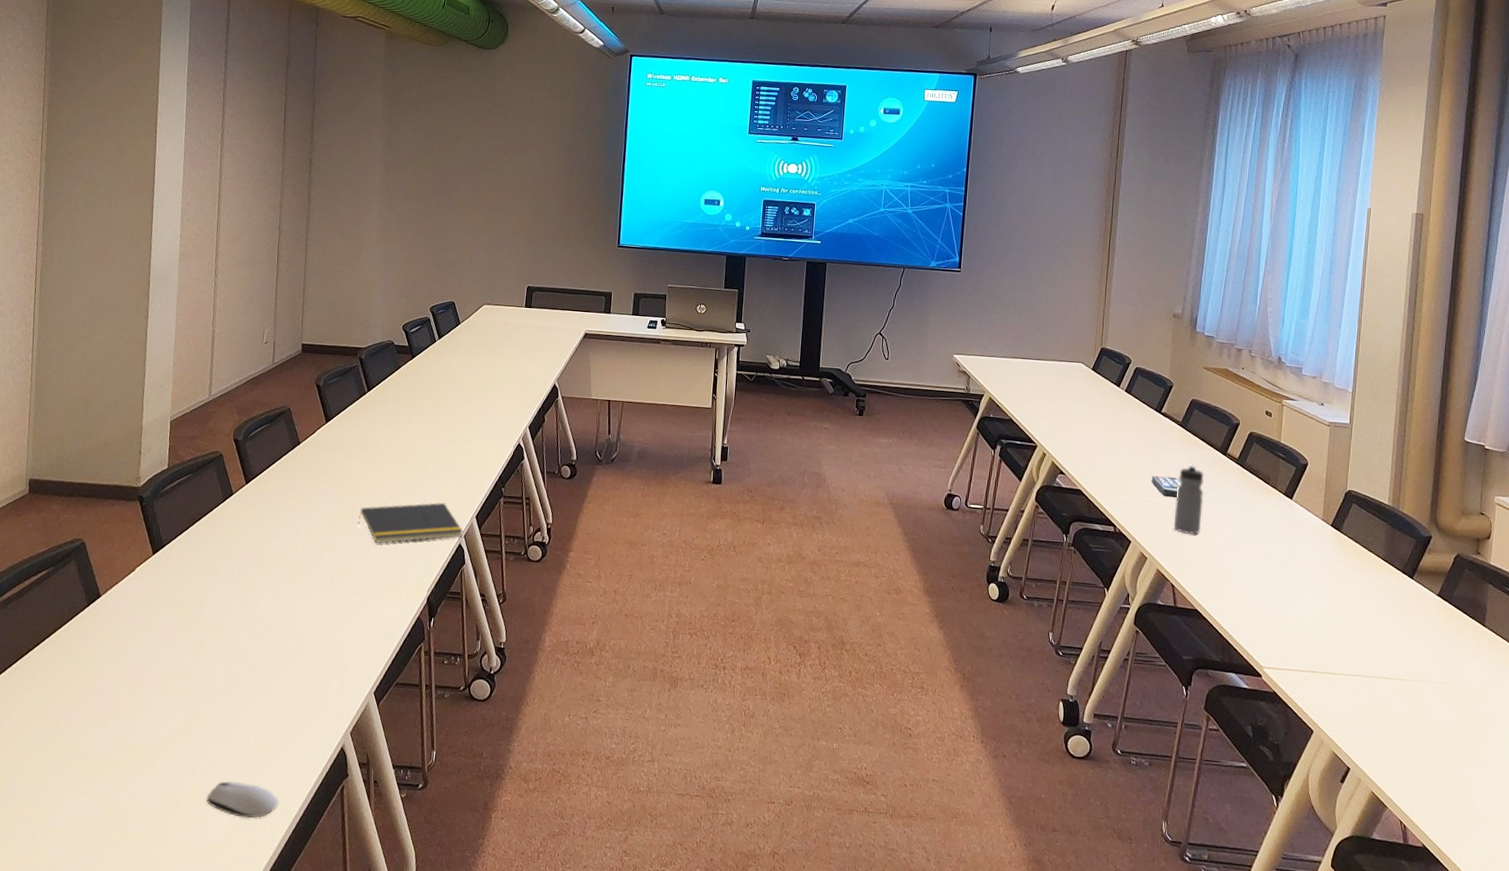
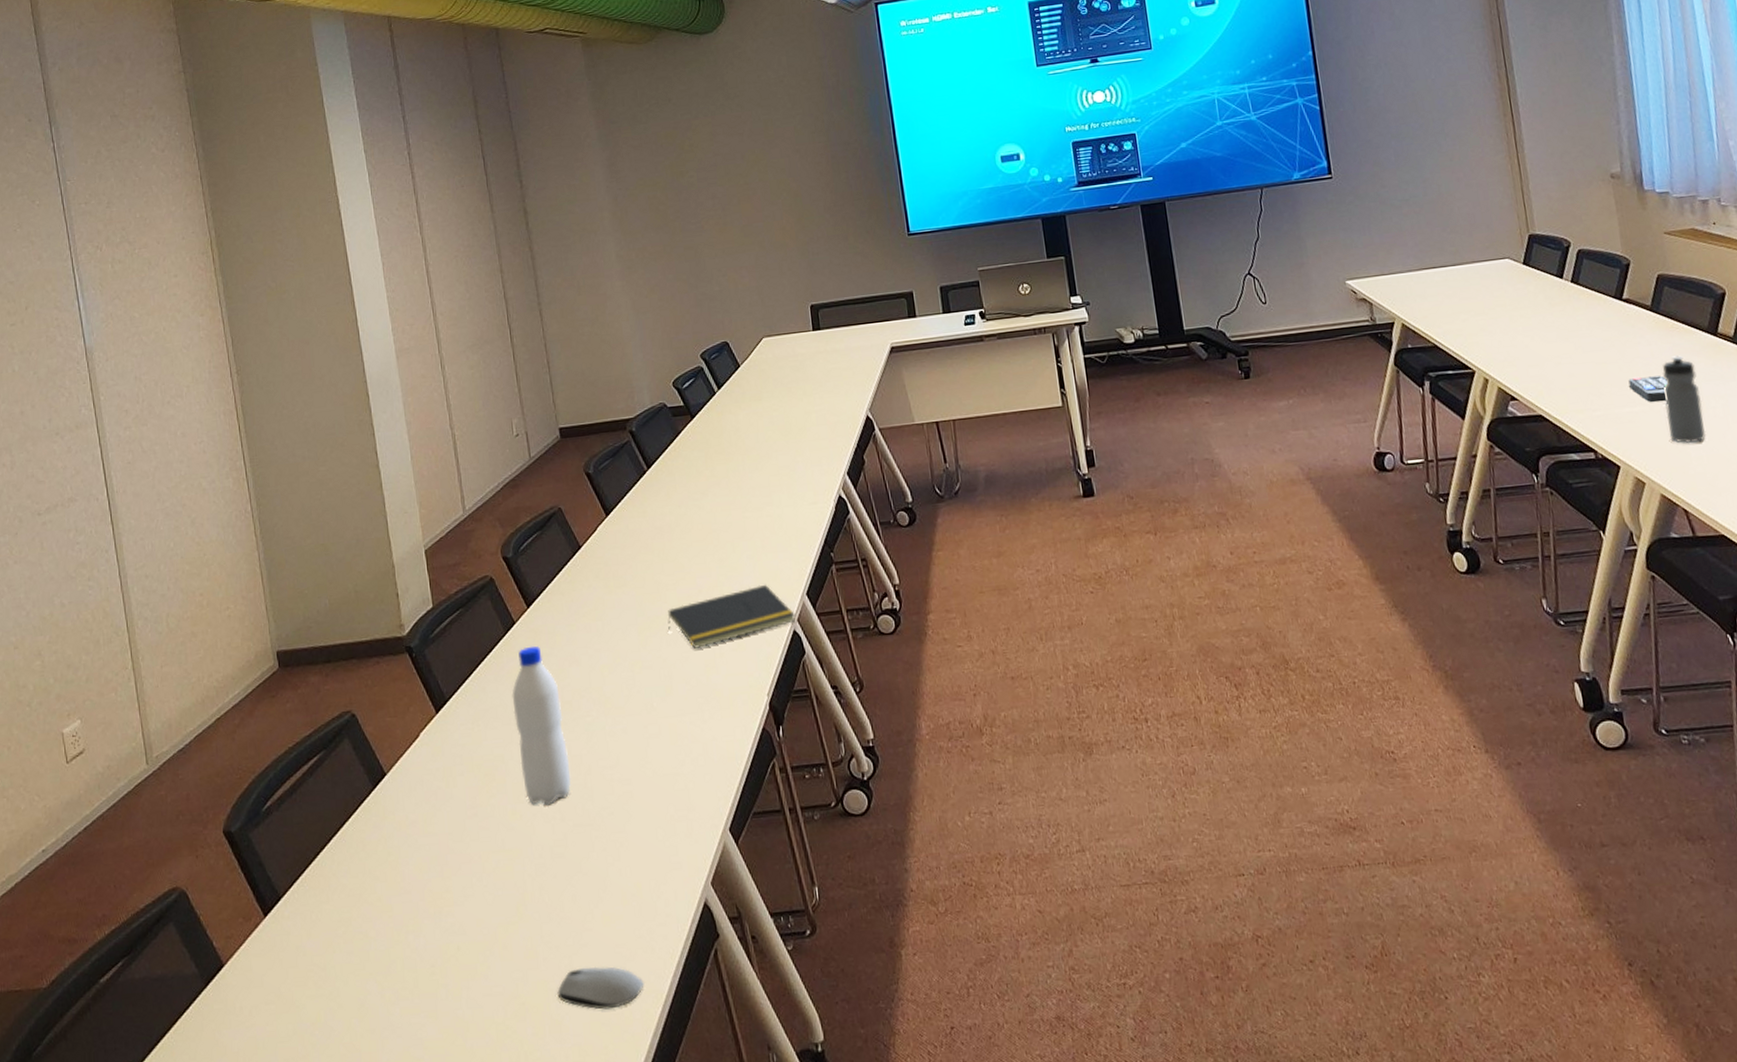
water bottle: none [213,515,258,646] -> present [512,646,572,806]

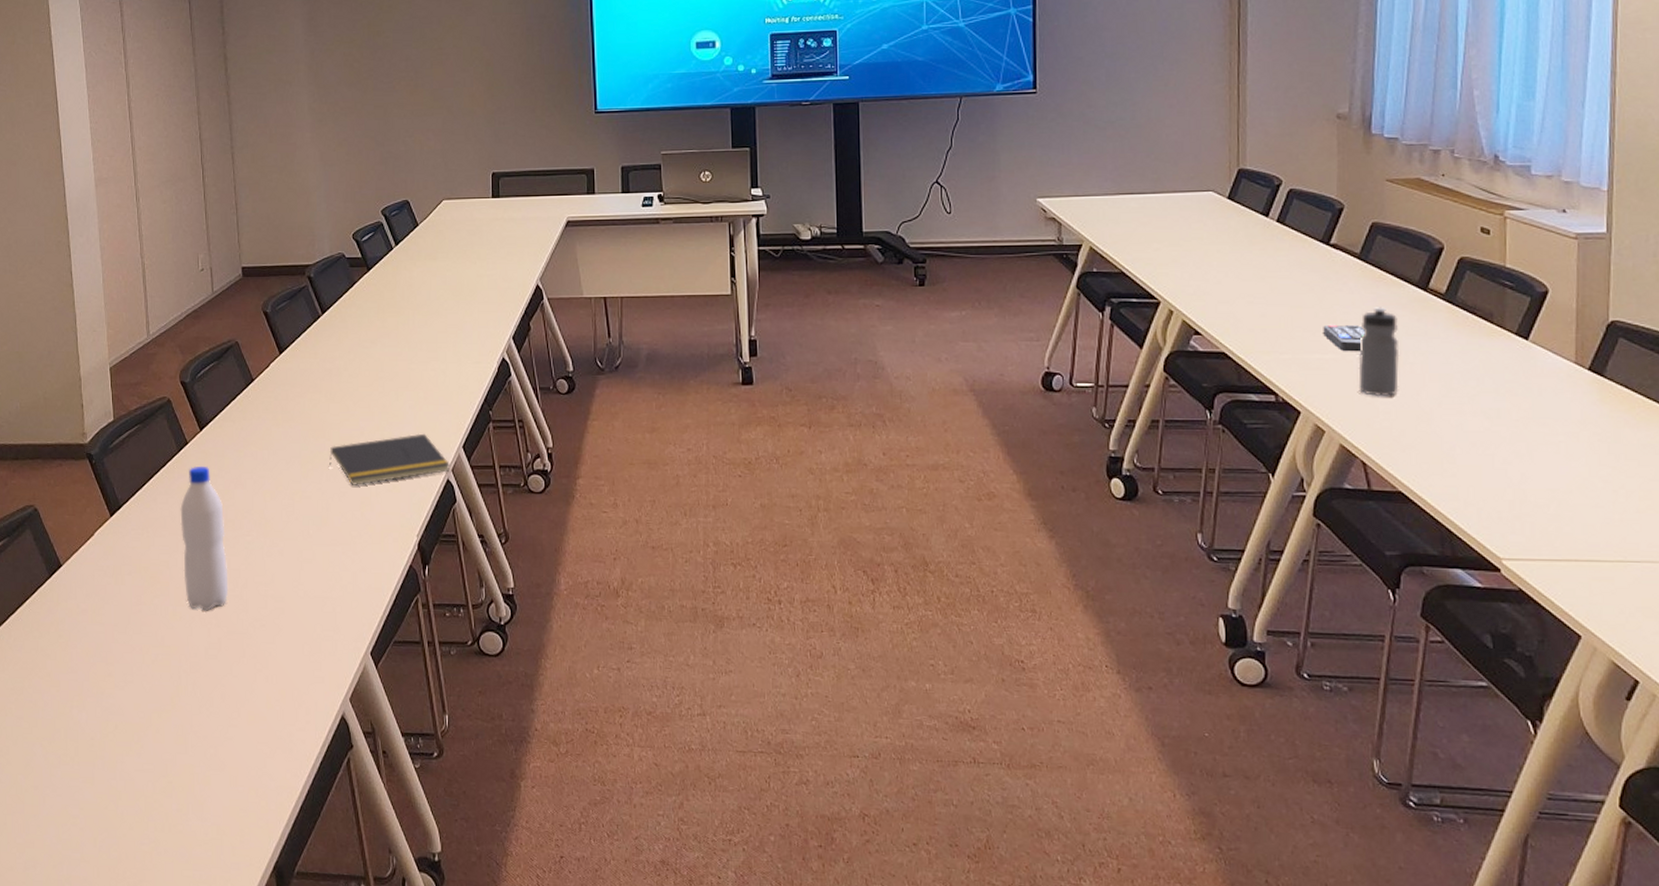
computer mouse: present [557,966,644,1010] -> none [202,758,281,798]

